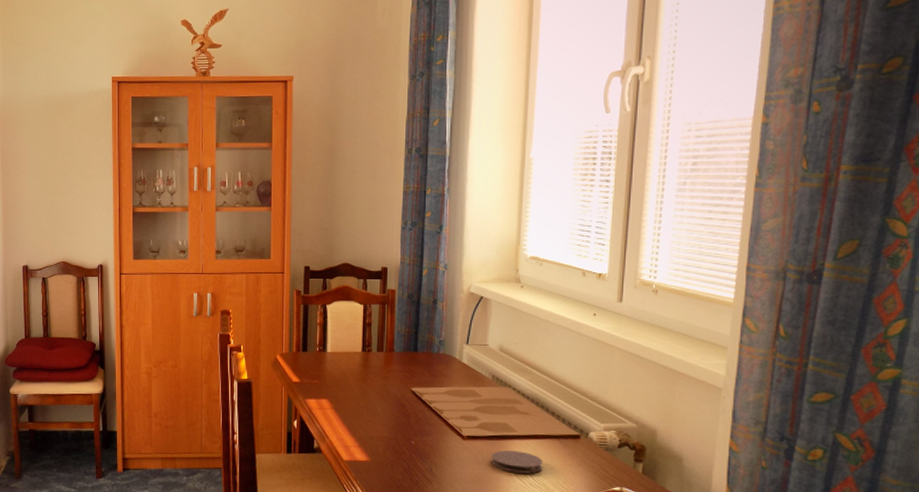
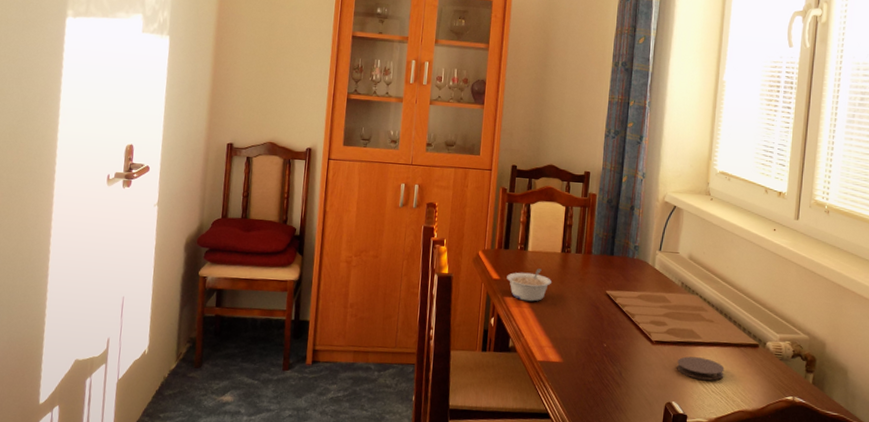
legume: none [307,369,353,403] -> present [507,268,551,302]

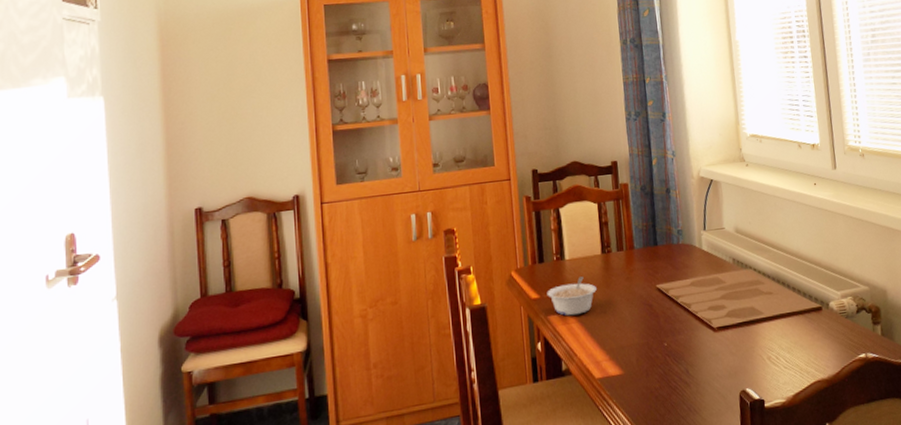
coaster: present [677,356,725,381] -> none [743,333,794,359]

